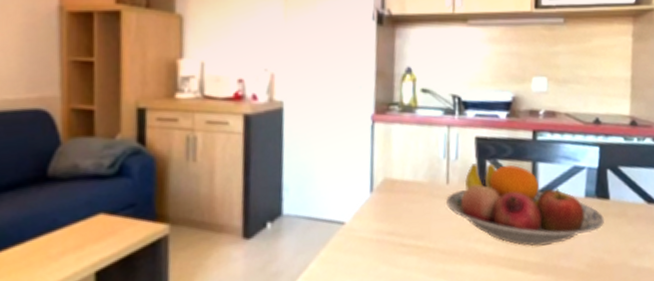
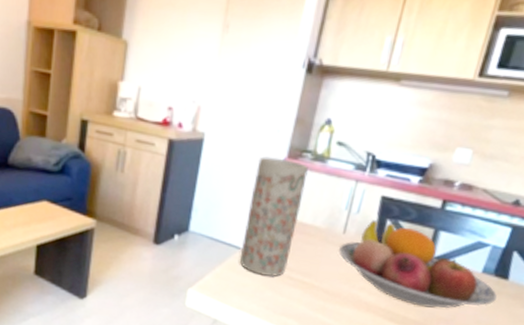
vase: none [344,115,399,249] -> present [239,156,308,277]

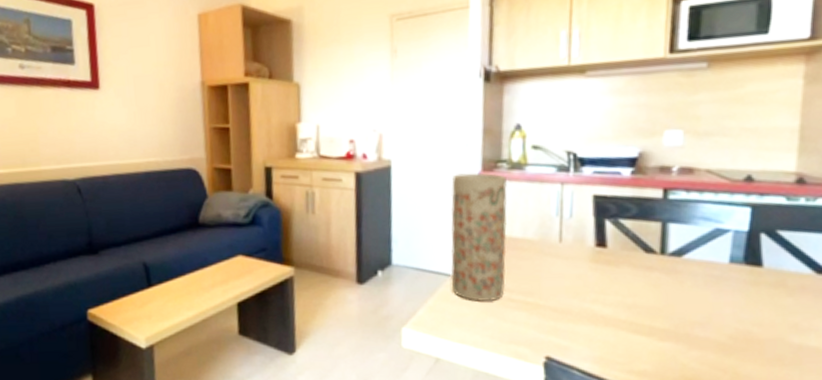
fruit bowl: present [339,220,497,309] -> none [559,222,754,312]

